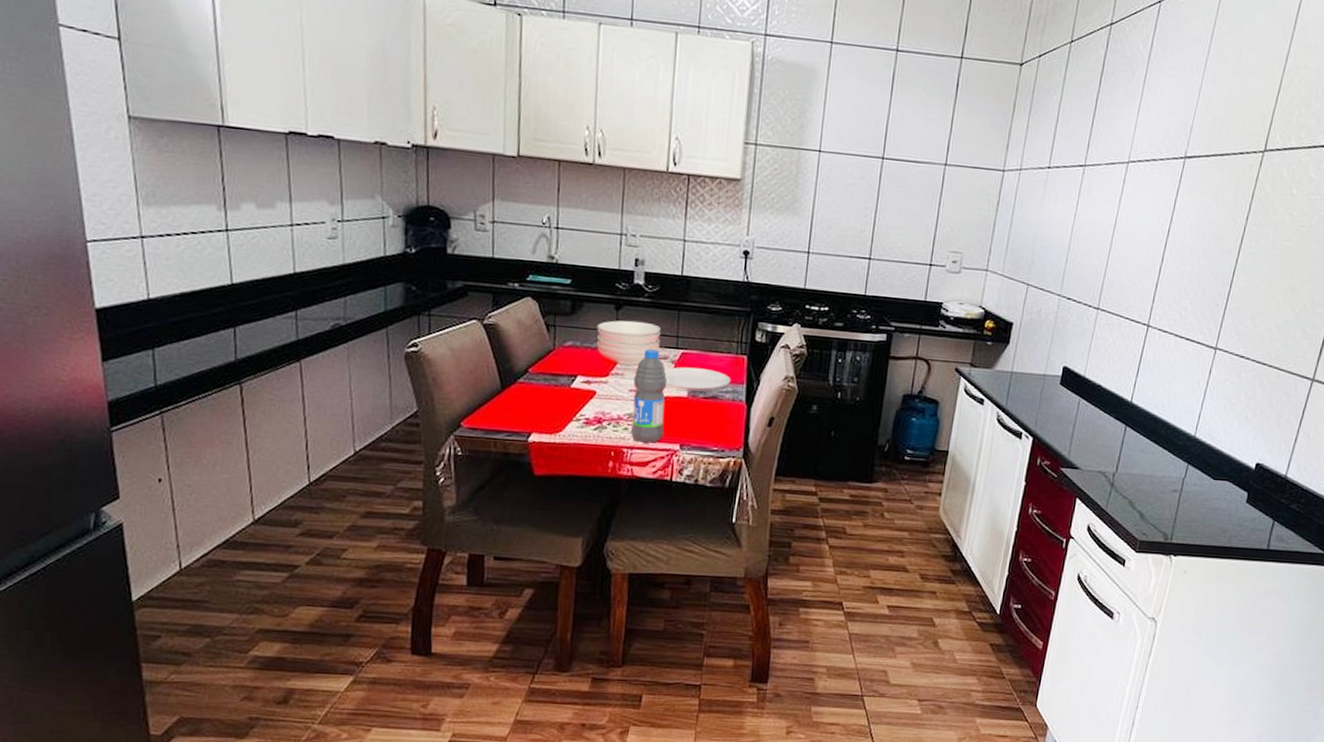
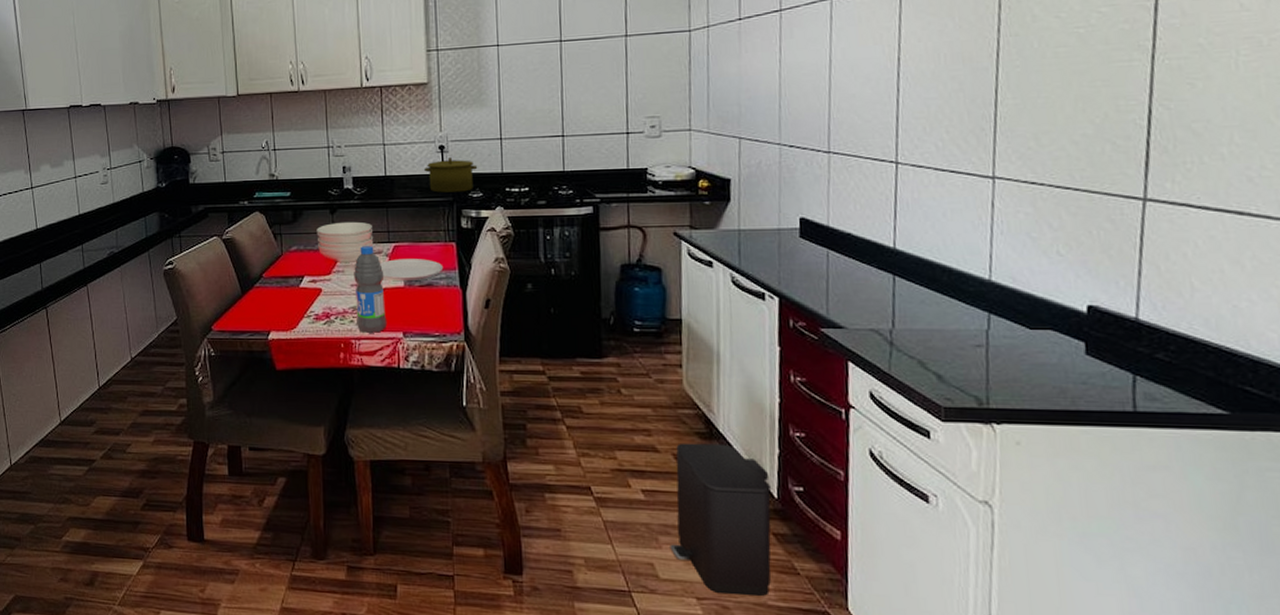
cooking pot: none [725,265,781,304] -> present [425,157,478,193]
pedal bin: none [903,564,996,697] -> present [670,443,771,596]

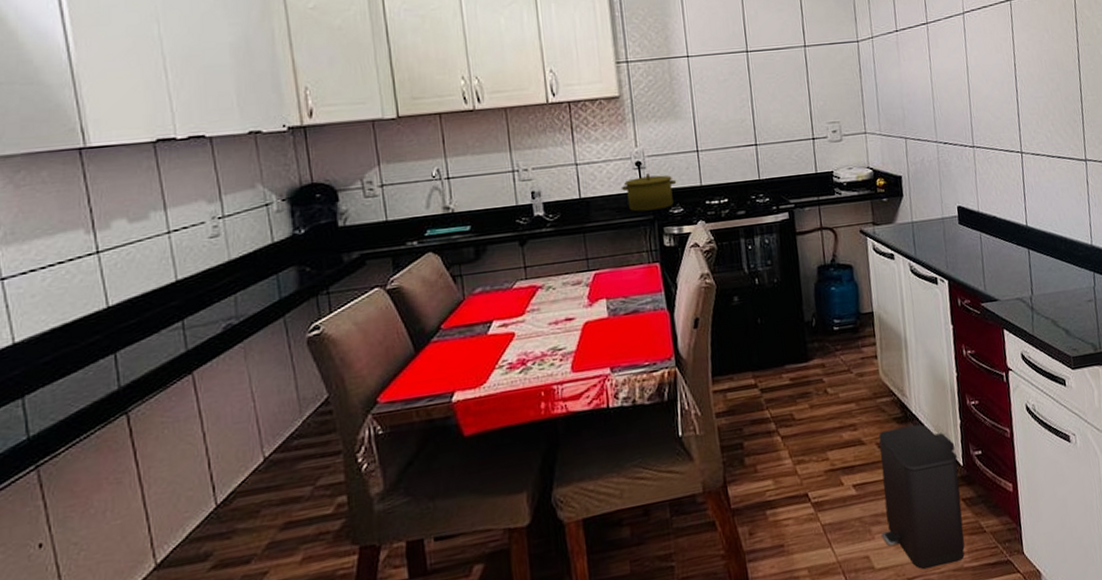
bowl: present [316,221,374,262] -> none [504,251,572,300]
water bottle: present [354,245,387,334] -> none [551,276,593,376]
plate: present [380,259,444,282] -> none [580,284,649,313]

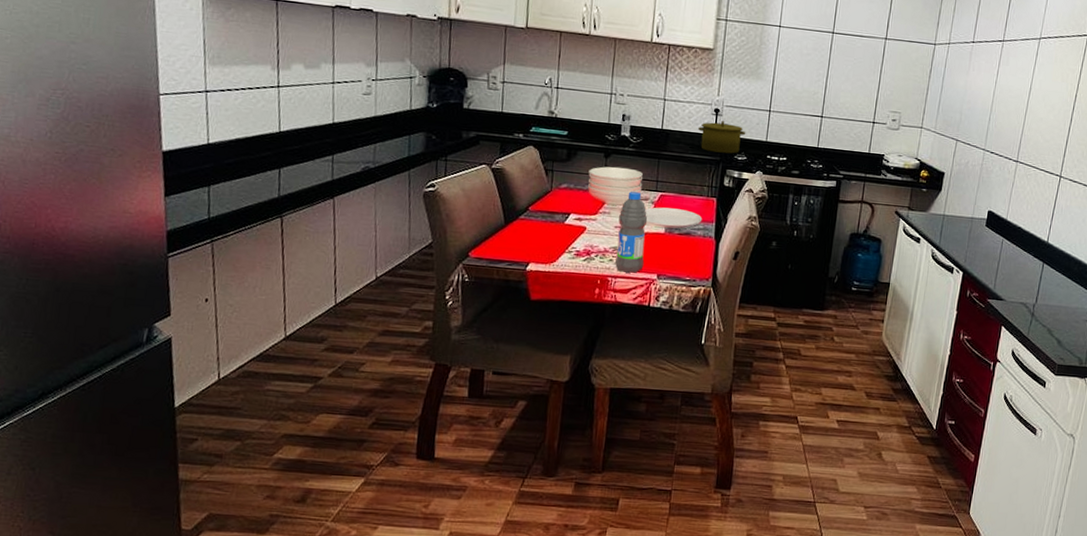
bowl: none [504,251,572,300] -> present [588,166,644,206]
water bottle: none [551,276,593,376] -> present [614,191,648,274]
plate: none [580,284,649,313] -> present [645,207,703,230]
pedal bin: present [878,424,965,569] -> none [851,383,932,504]

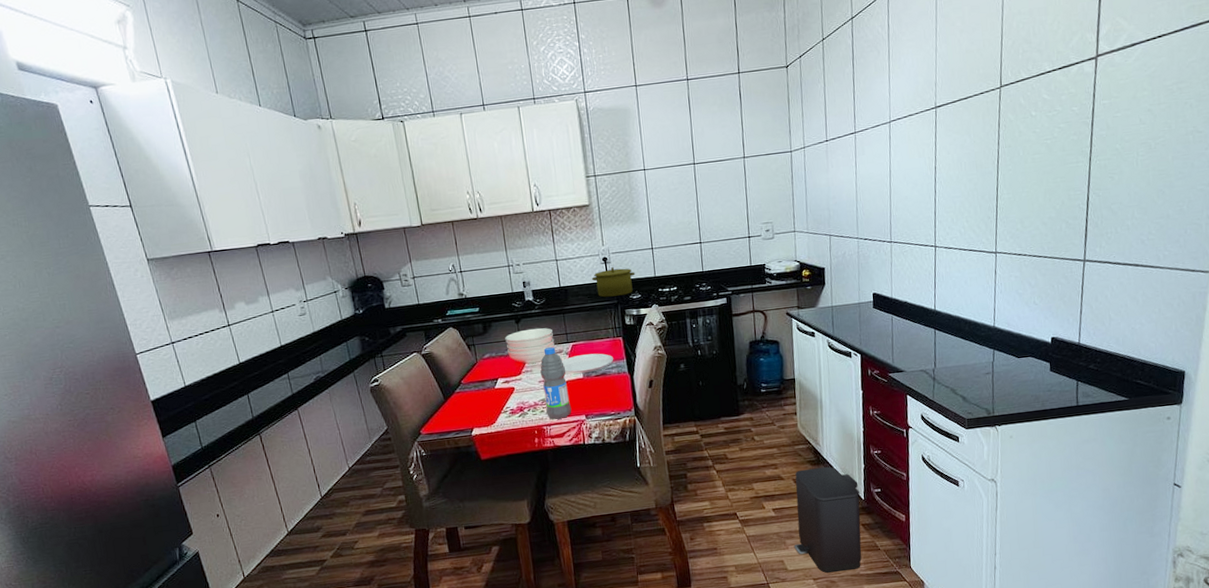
pedal bin: none [851,383,932,504] -> present [794,466,862,573]

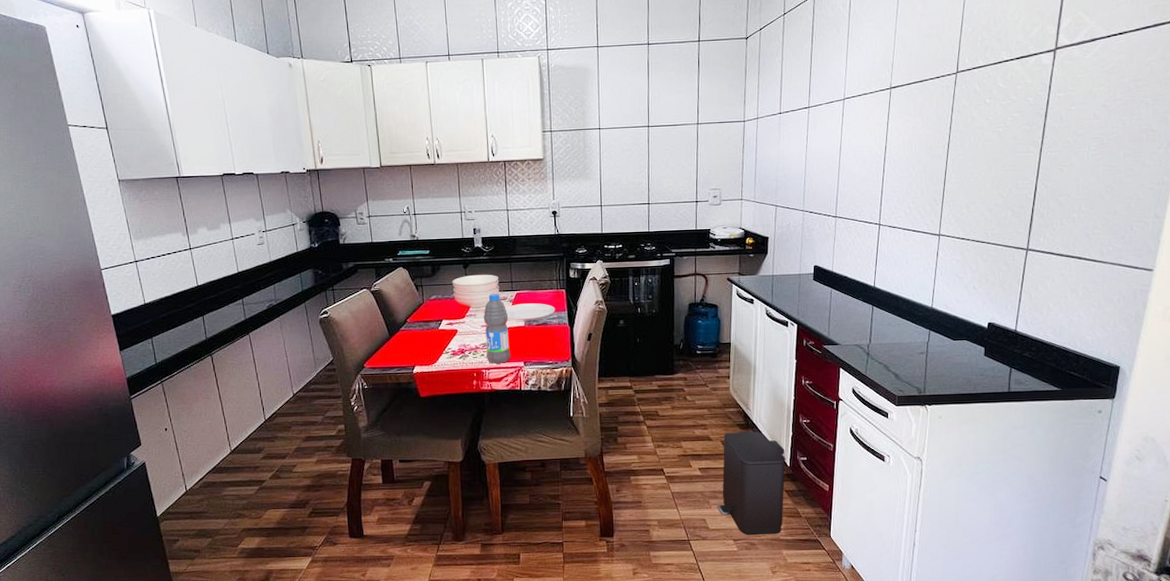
cooking pot: present [592,267,636,297] -> none [541,221,583,250]

